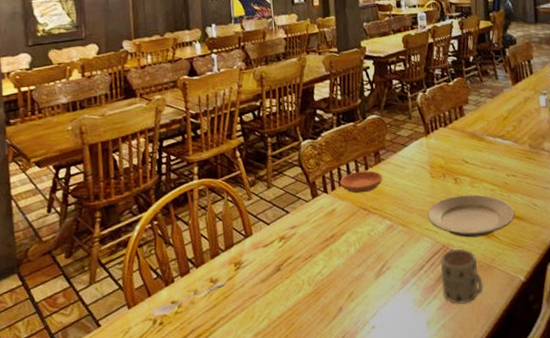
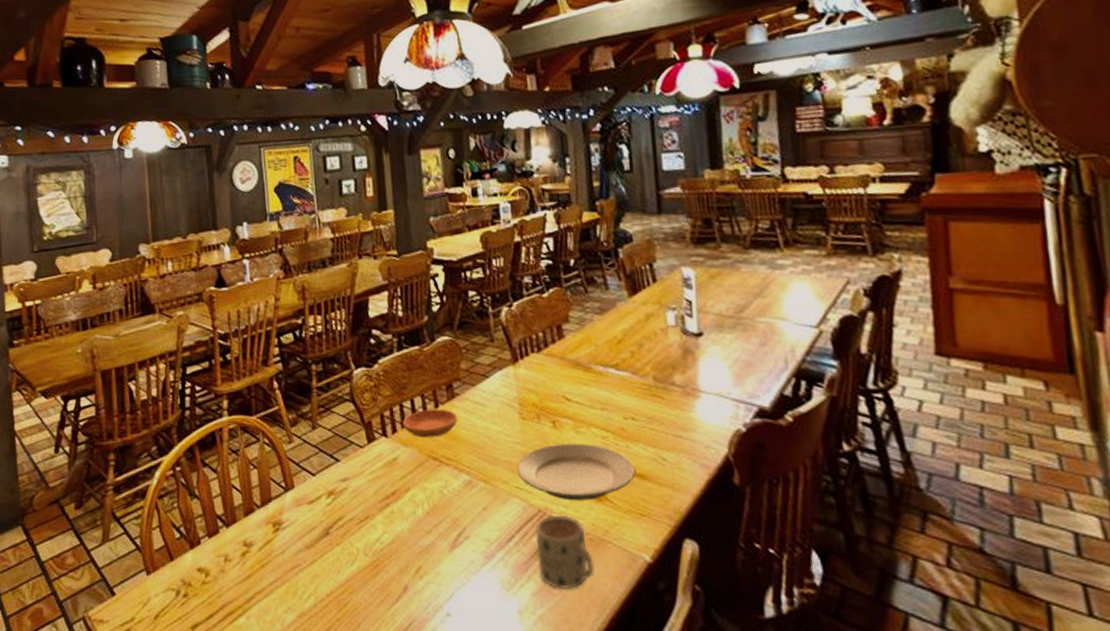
stirrer: present [150,281,229,316] -> none [172,546,267,586]

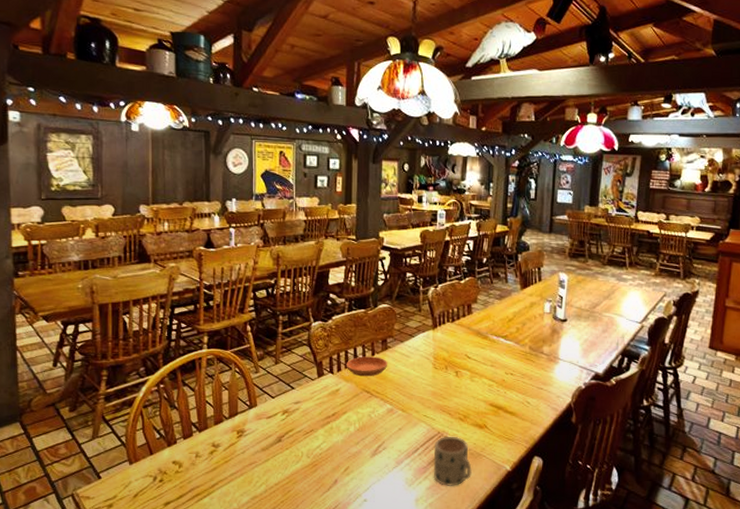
plate: present [517,443,636,501] -> none [426,388,509,427]

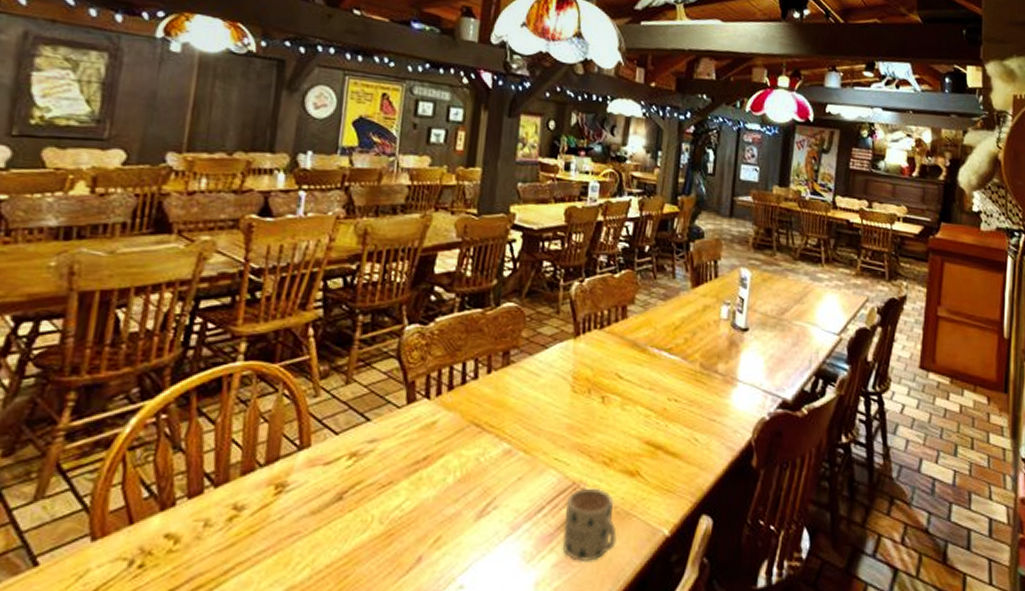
saucer: present [346,356,388,377] -> none [449,374,510,403]

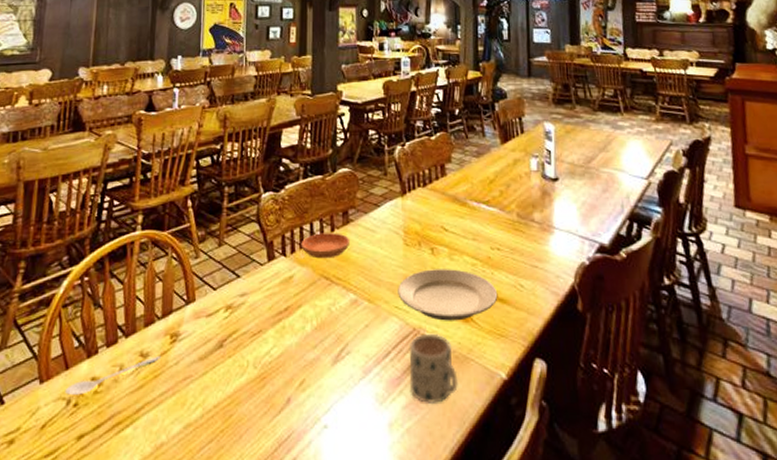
stirrer: none [126,510,262,554] -> present [64,356,162,395]
saucer: none [449,374,510,403] -> present [301,233,351,259]
plate: none [559,419,670,475] -> present [398,269,498,321]

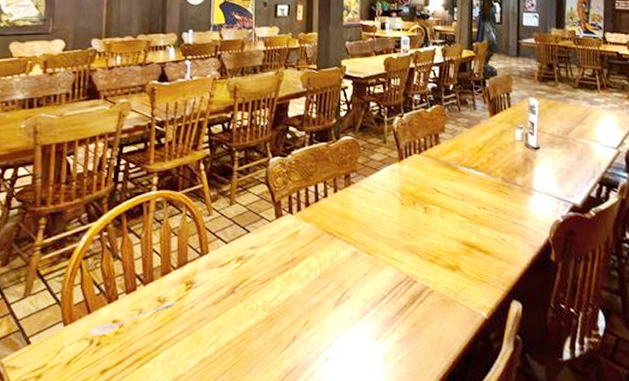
saucer: present [301,233,351,259] -> none [306,193,352,216]
plate: present [398,269,498,321] -> none [394,225,482,270]
mug: present [409,333,458,403] -> none [402,280,445,339]

